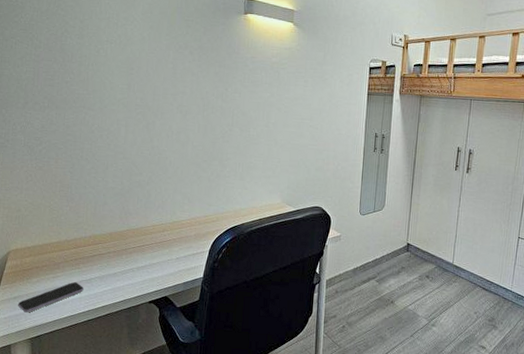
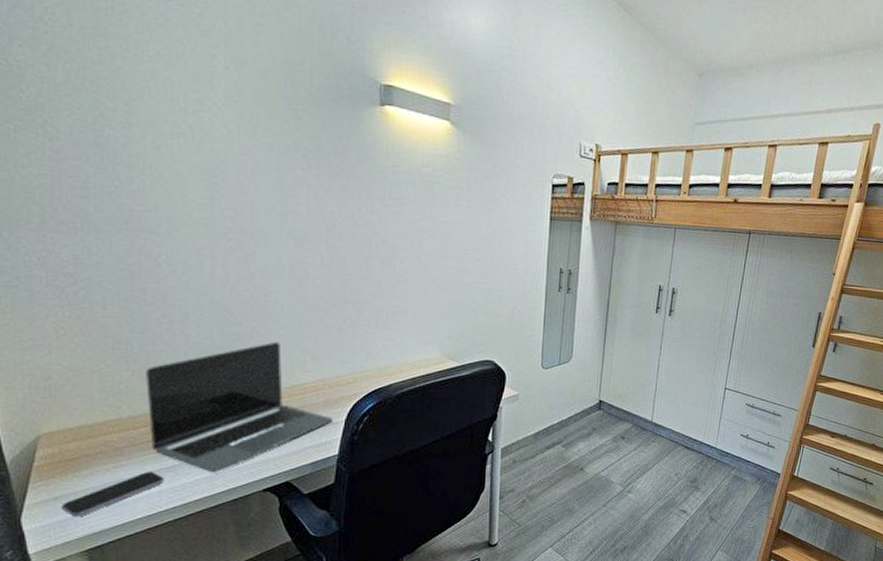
laptop: none [77,188,201,286] -> present [146,341,334,473]

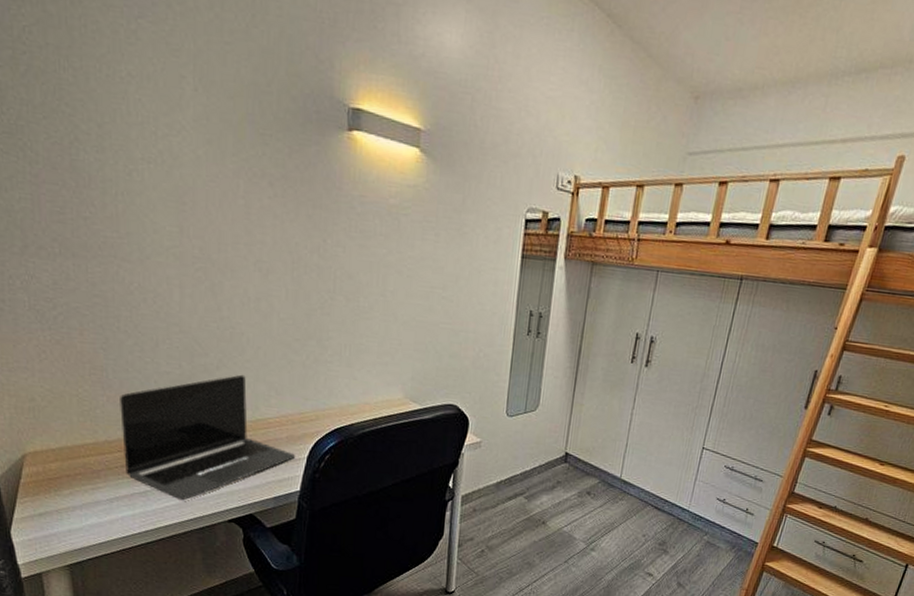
smartphone: present [62,472,164,517] -> none [46,495,137,534]

